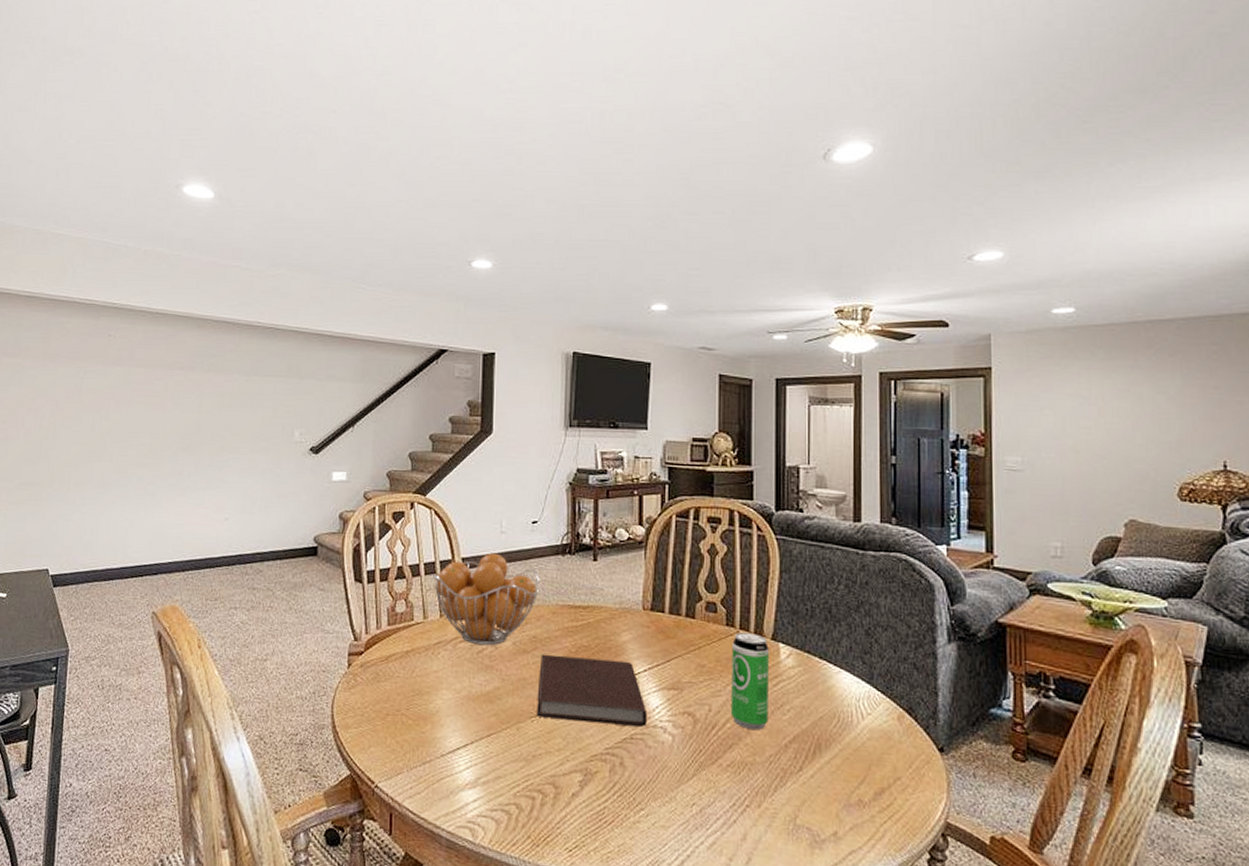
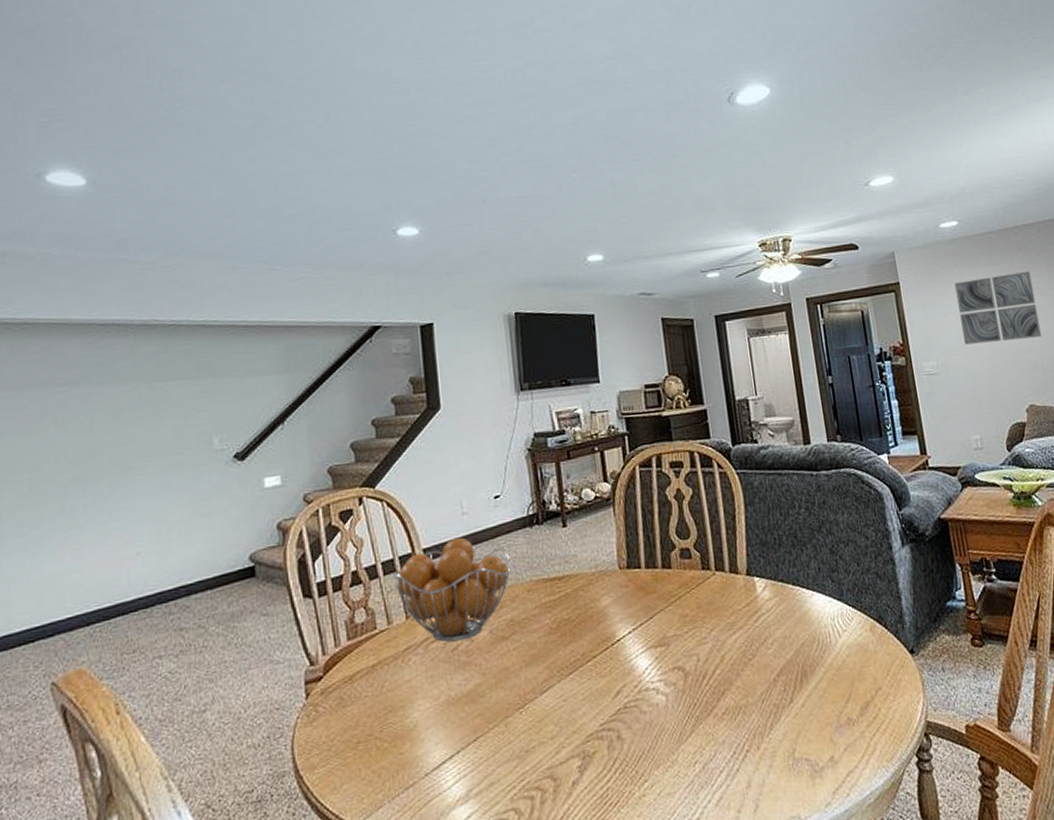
notebook: present [536,654,648,727] -> none [521,626,639,707]
beverage can: present [730,632,770,731] -> none [710,572,755,672]
wall art: none [1059,372,1161,447] -> present [954,272,1042,345]

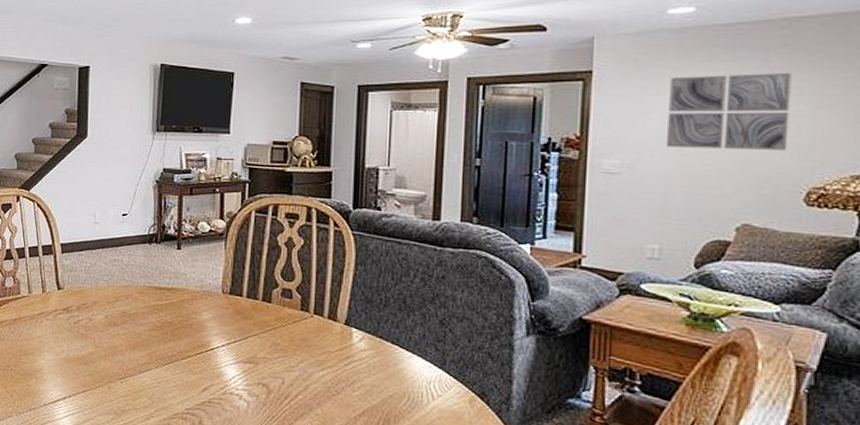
fruit basket: present [393,537,511,642] -> none [36,240,129,318]

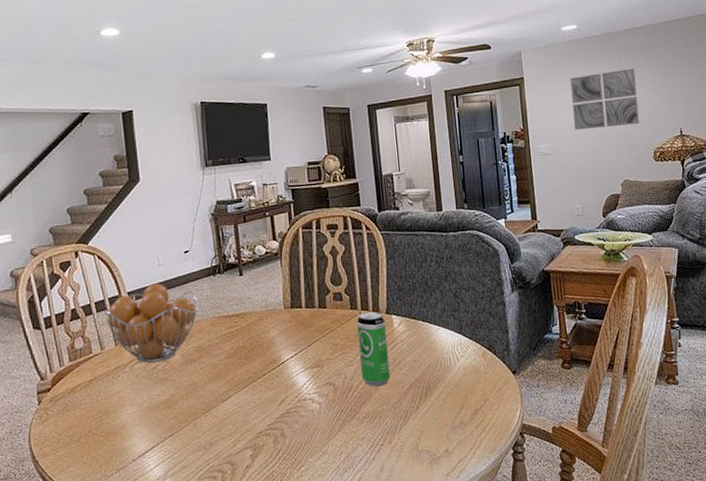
fruit basket: none [36,240,129,318] -> present [104,283,198,363]
beverage can: none [302,317,343,403] -> present [357,311,390,387]

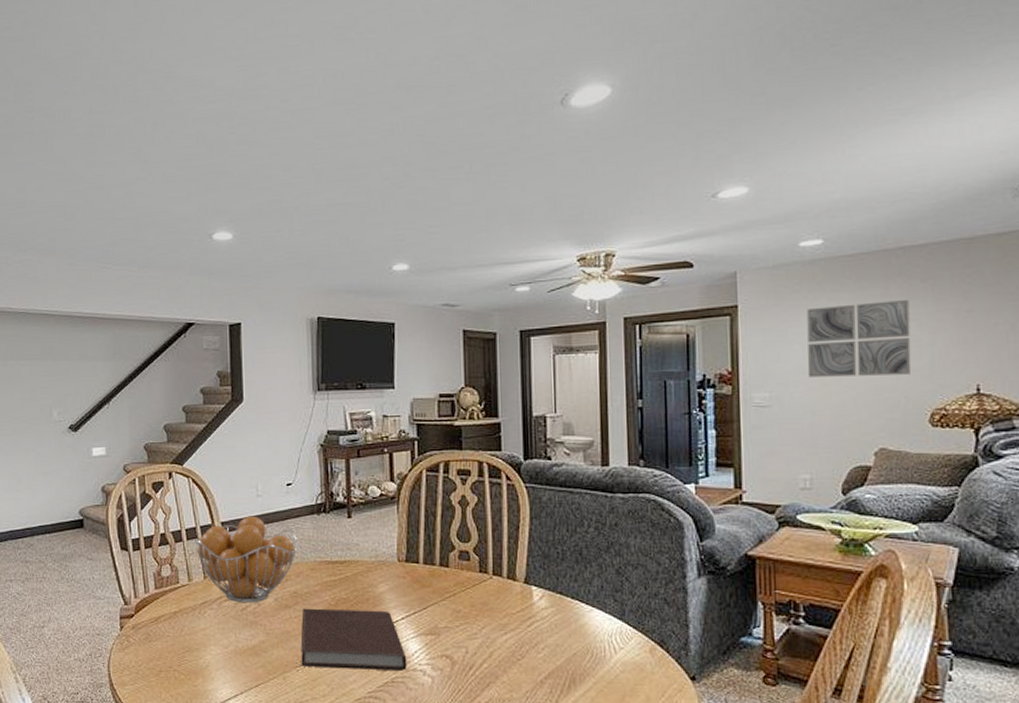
notebook: none [206,352,299,412] -> present [300,608,407,671]
beverage can: present [357,311,390,387] -> none [486,578,524,669]

